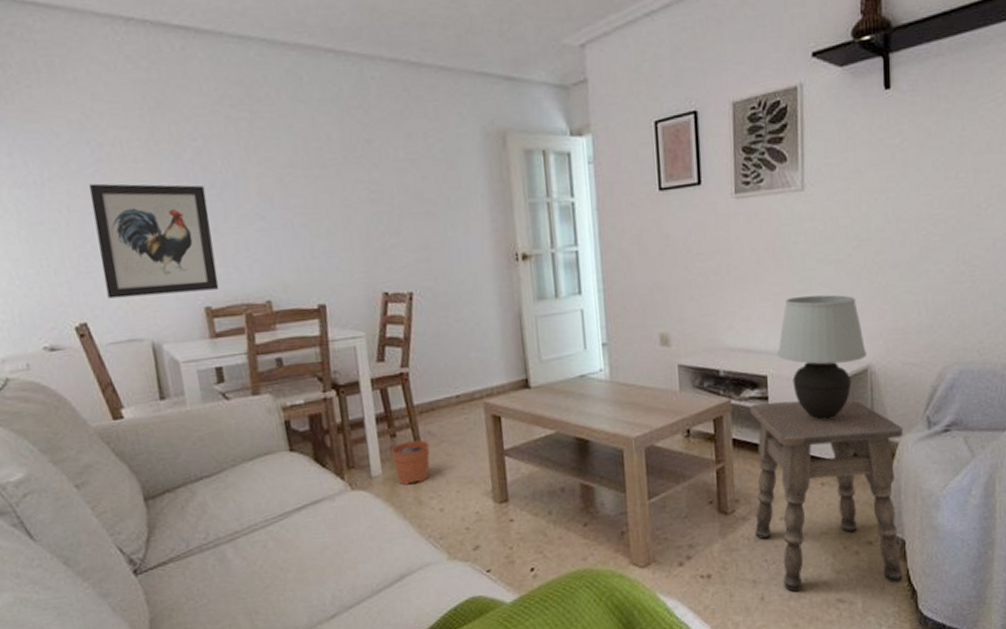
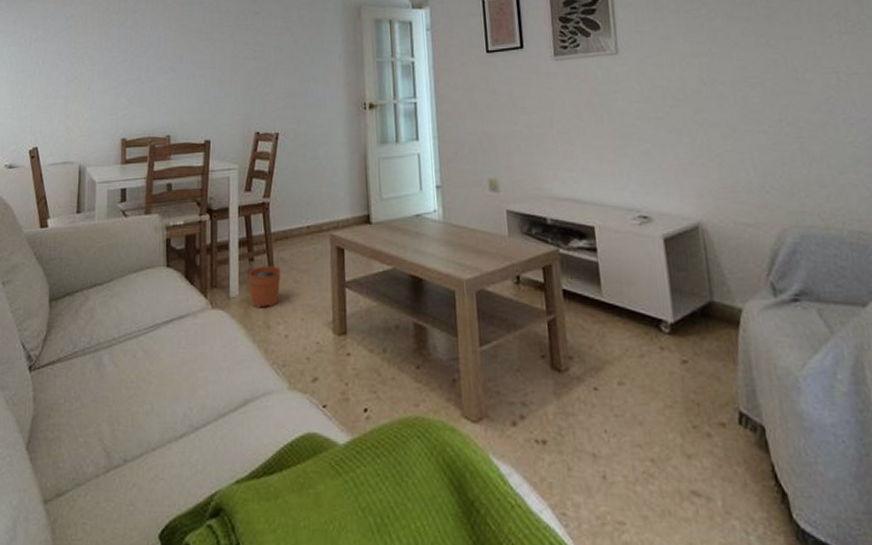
wall art: present [88,183,220,299] -> none [56,43,136,129]
side table: present [750,398,903,592] -> none [579,254,768,480]
table lamp: present [776,294,867,420] -> none [602,150,696,277]

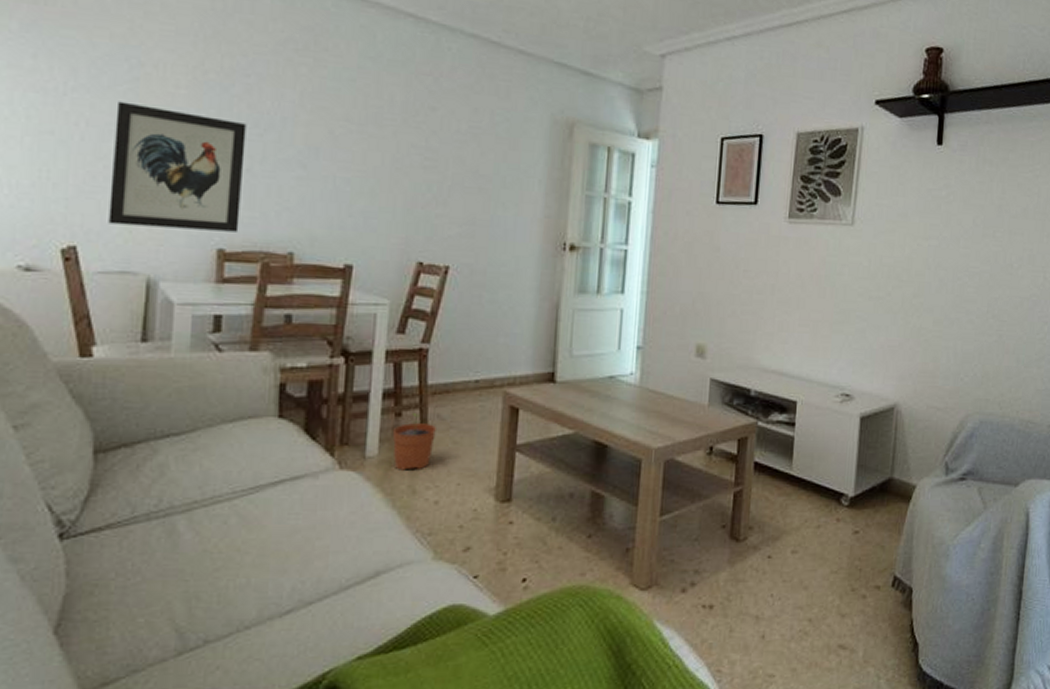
wall art: none [56,43,136,129] -> present [108,101,247,232]

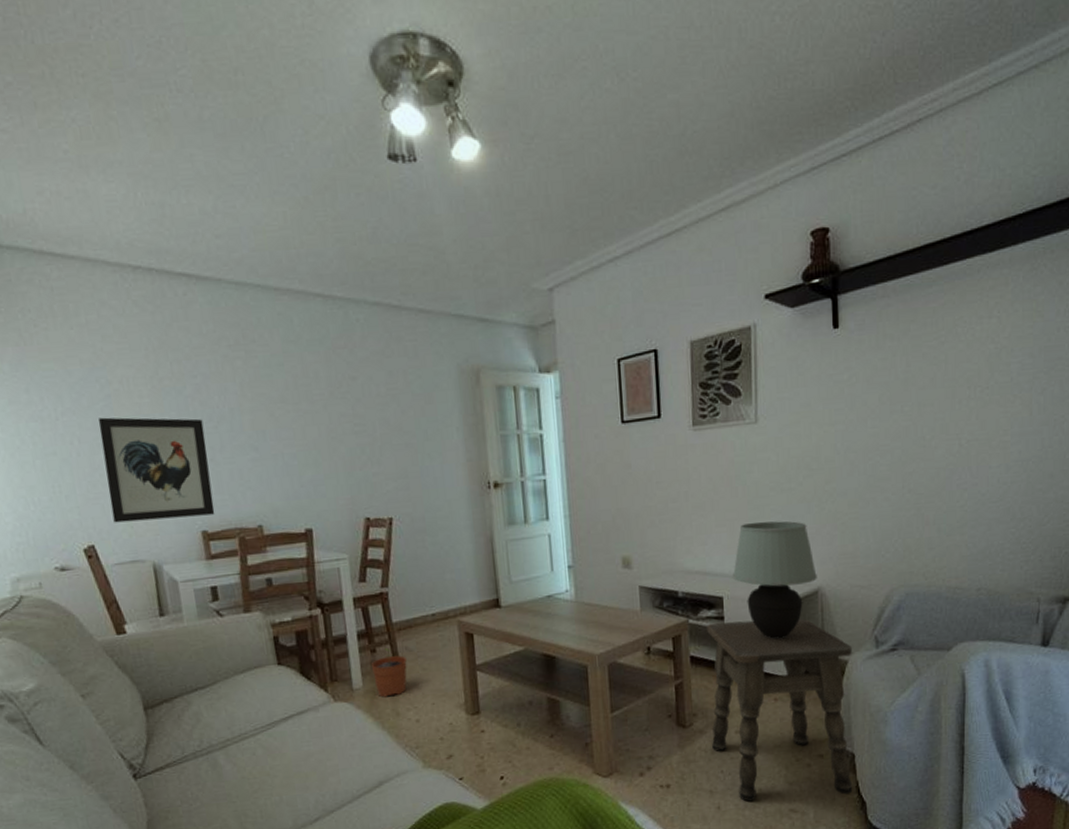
side table: none [764,428,922,633] -> present [707,618,853,802]
table lamp: none [808,326,895,453] -> present [732,521,817,639]

